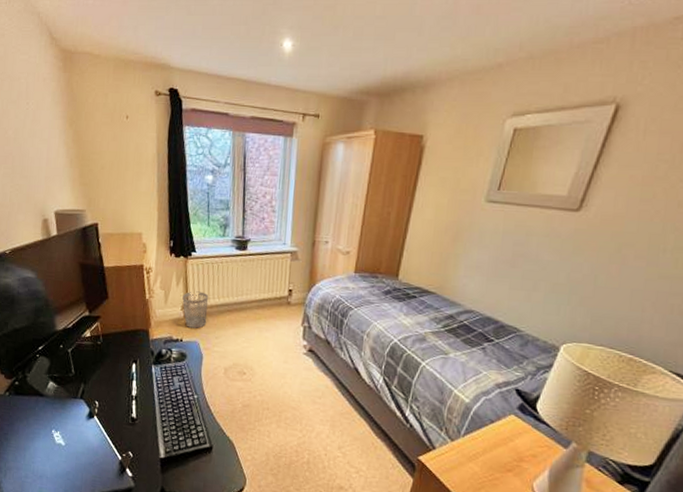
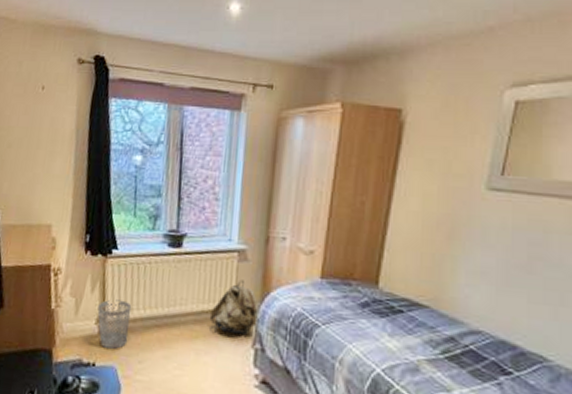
backpack: none [269,274,306,317] -> present [209,280,258,336]

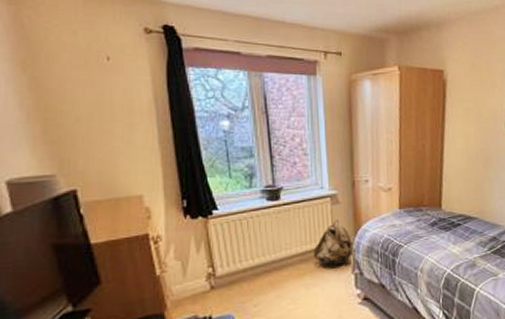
wastebasket: present [97,299,132,349] -> none [206,254,241,300]

